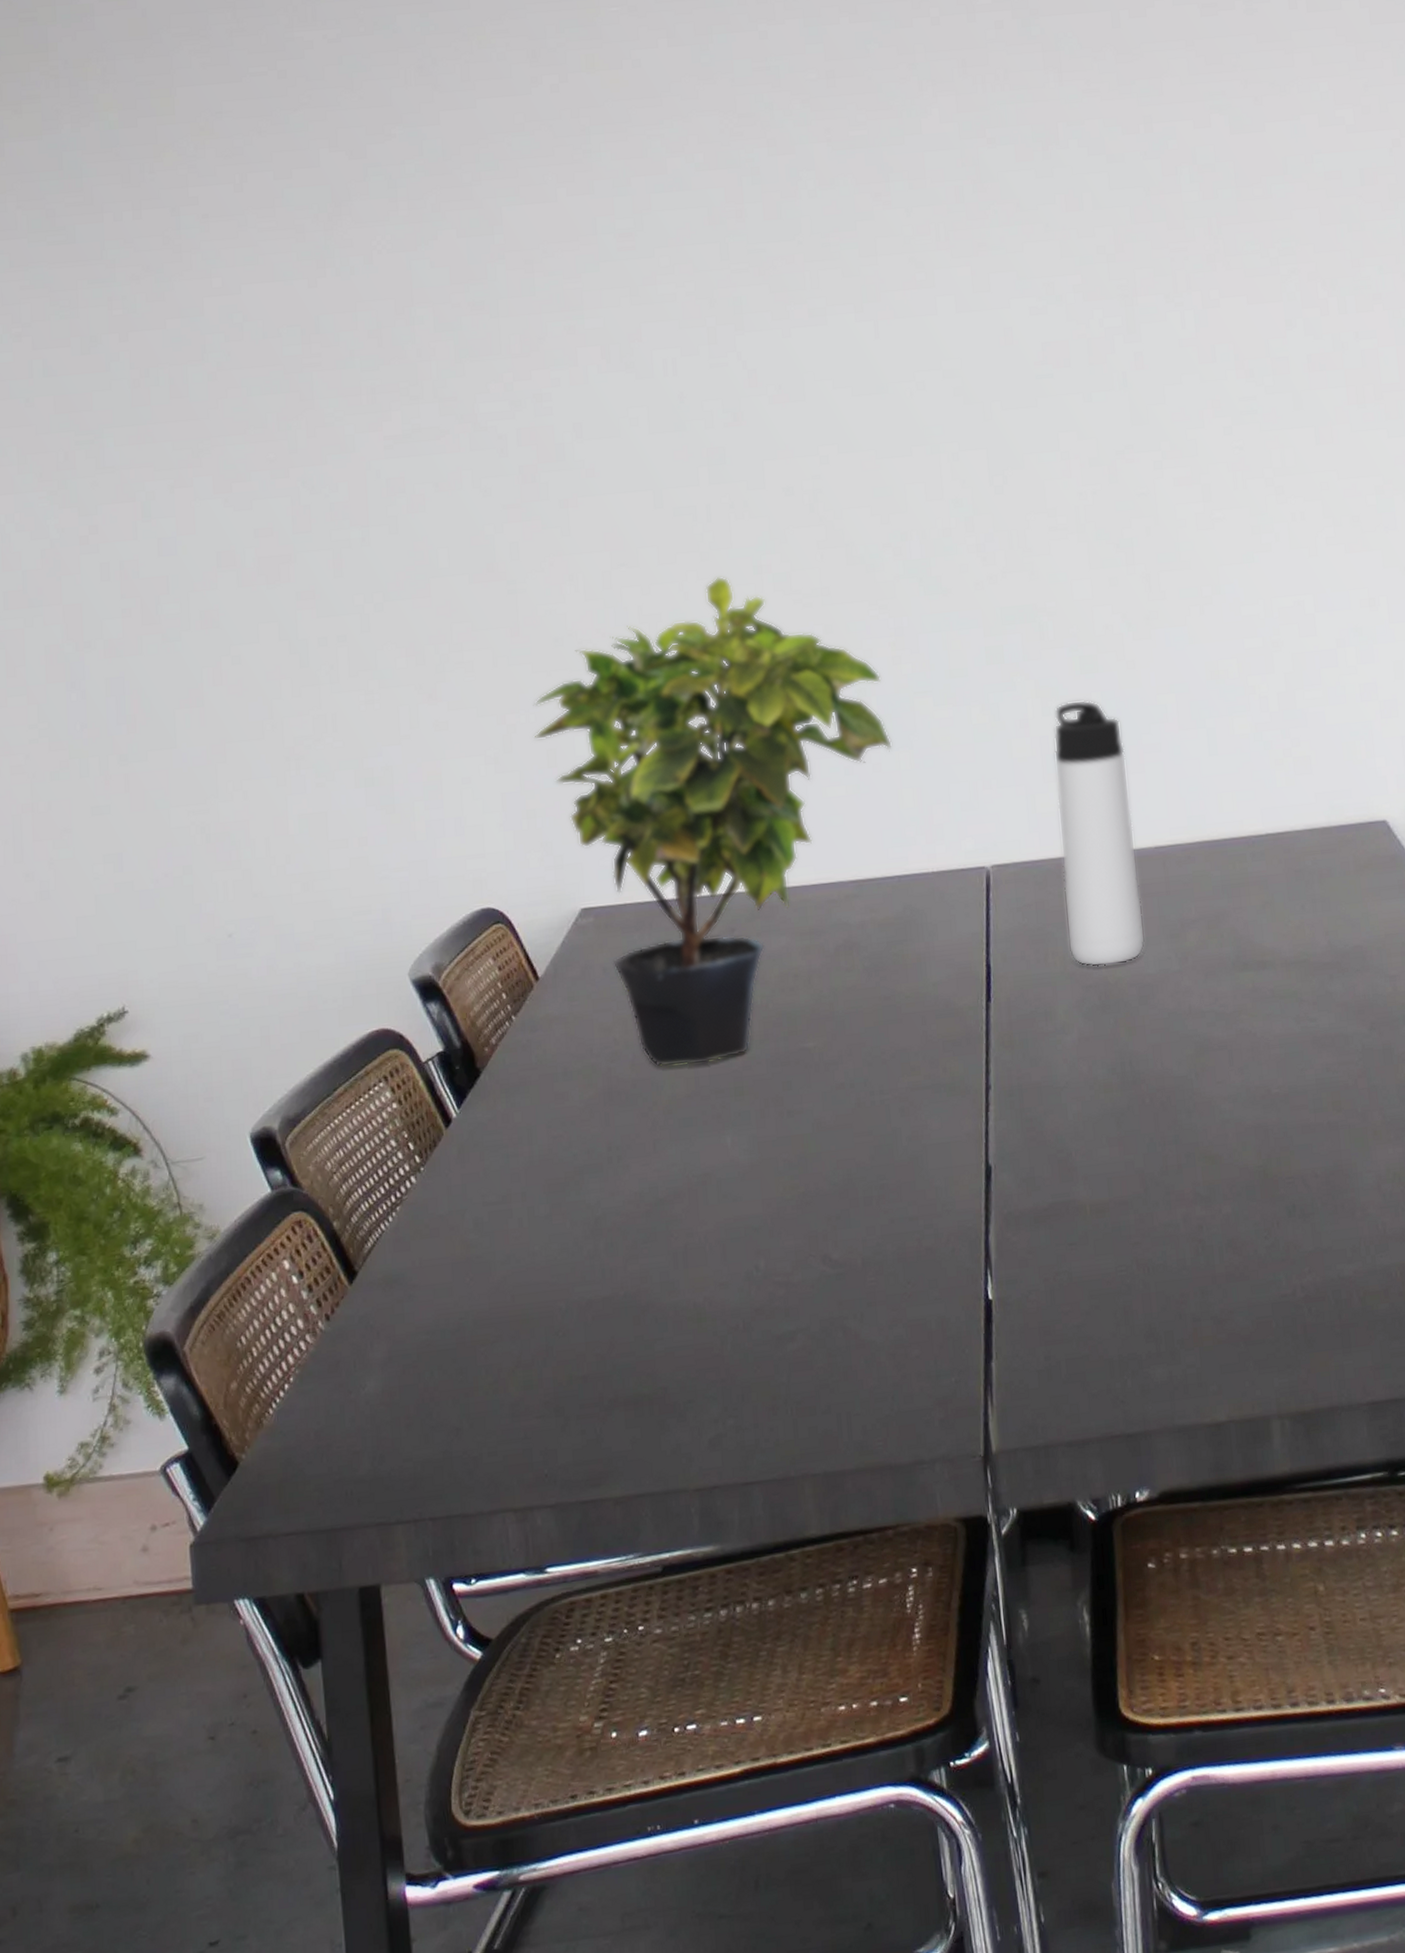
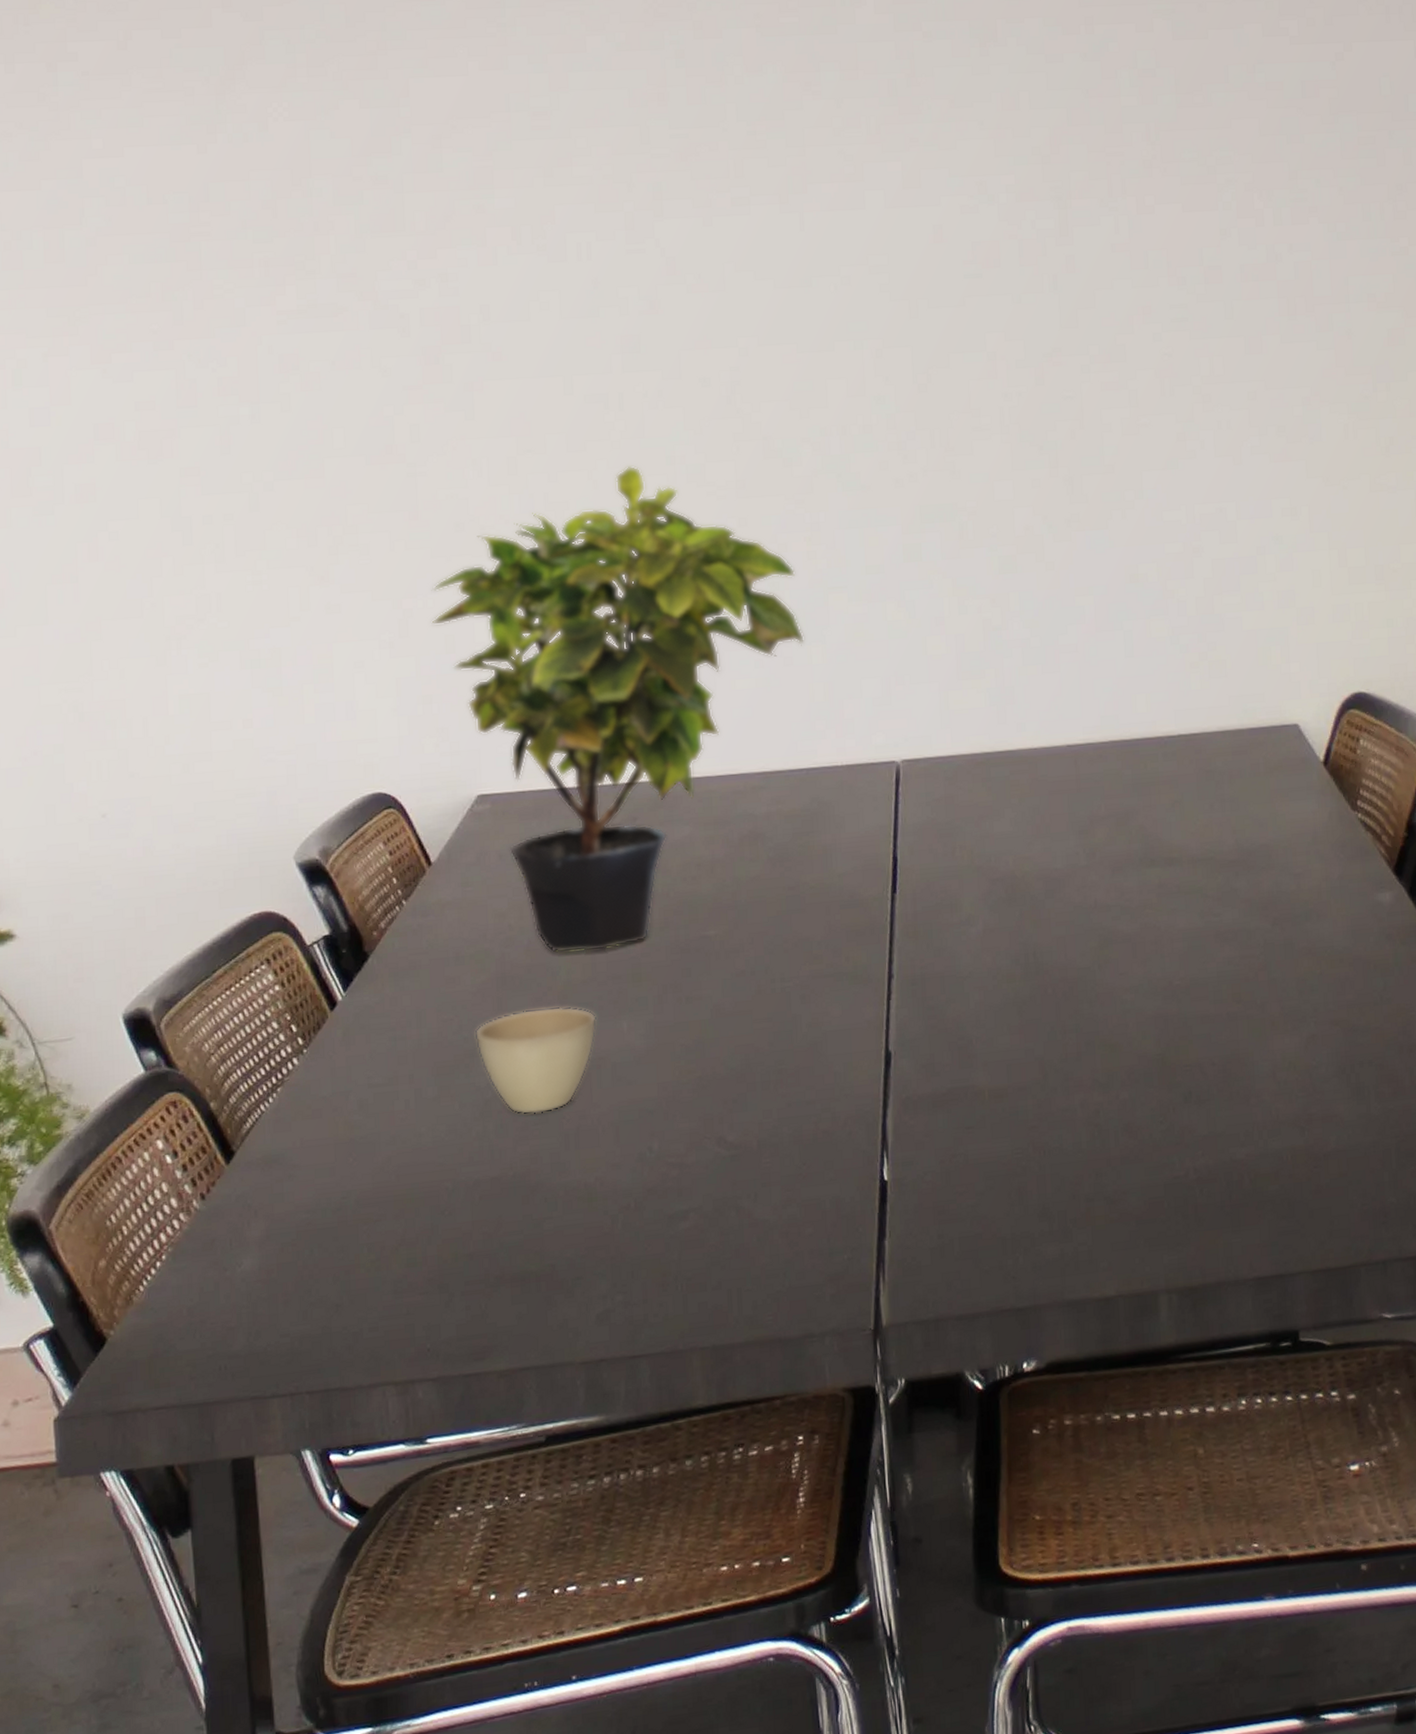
cup: none [583,1121,702,1233] -> present [474,1006,597,1115]
thermos bottle: present [1053,699,1146,967] -> none [969,599,1054,861]

